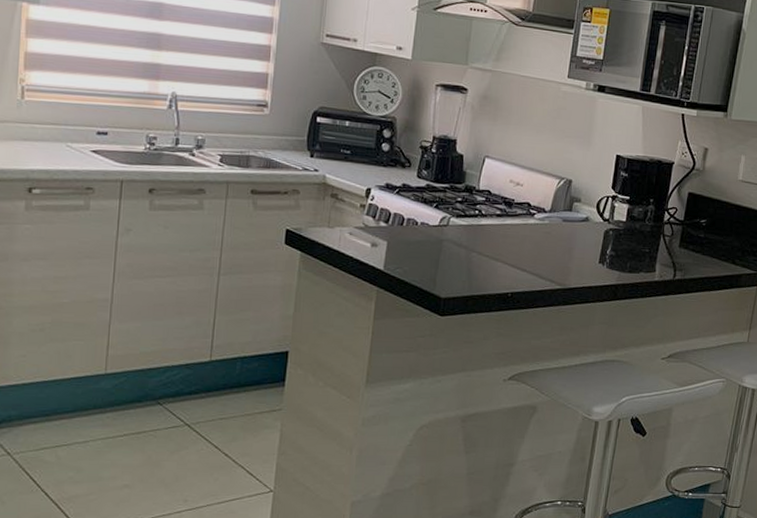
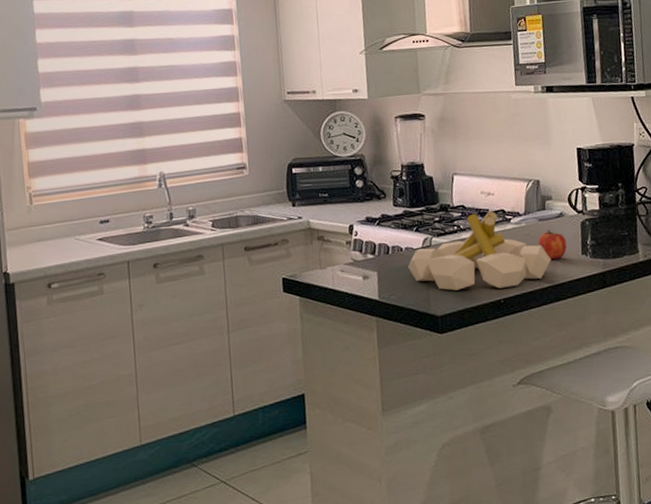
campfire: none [419,201,568,283] -> present [407,210,552,291]
fruit: none [557,231,587,263] -> present [538,229,567,260]

